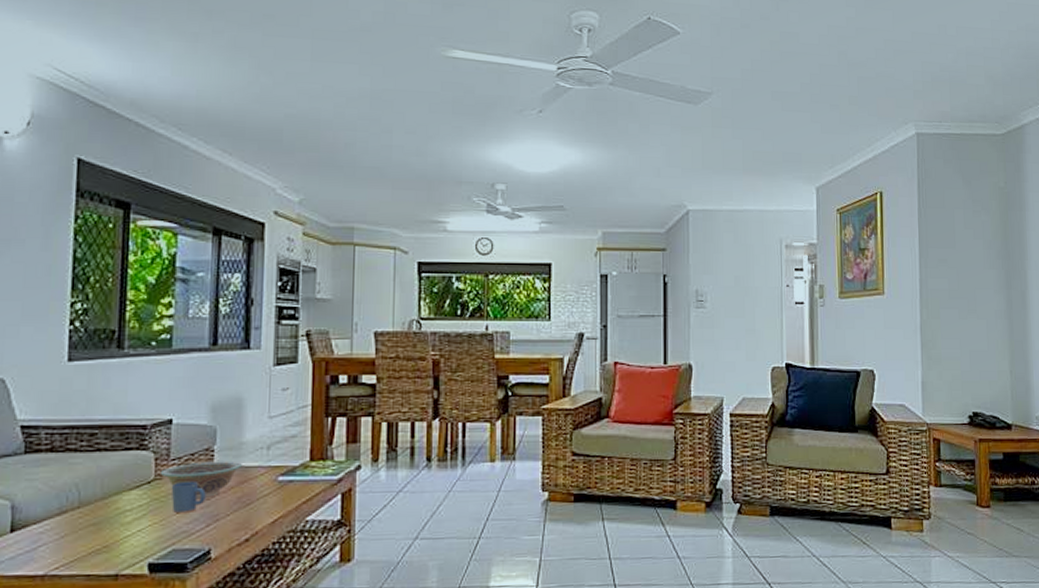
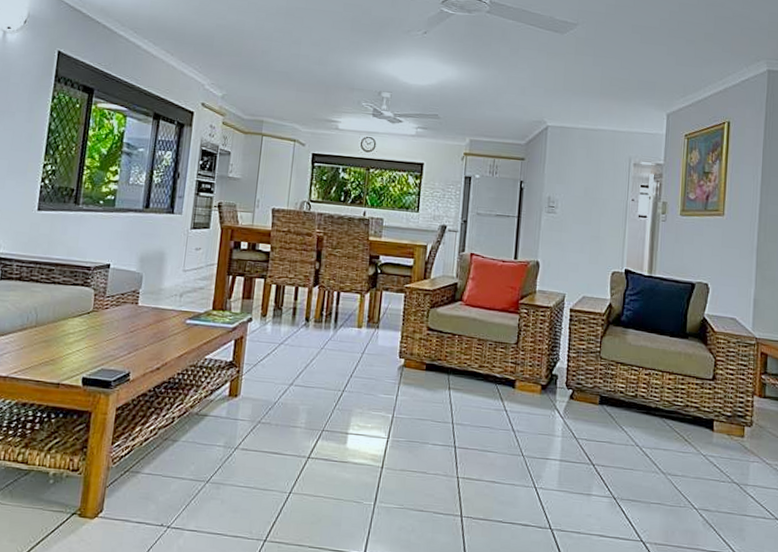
decorative bowl: present [160,461,242,499] -> none [97,301,160,331]
mug: present [171,480,206,514] -> none [104,315,130,341]

